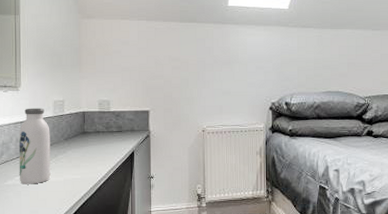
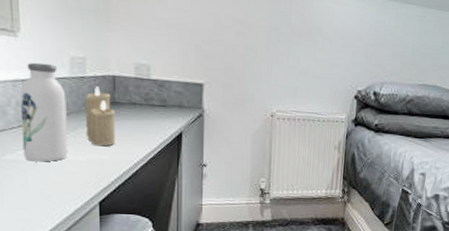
candle: none [63,121,85,168] -> present [84,86,116,147]

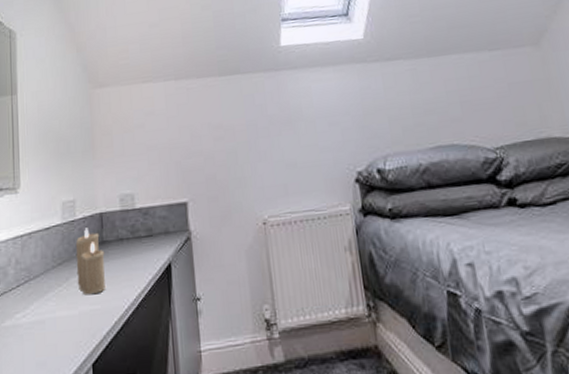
water bottle: present [19,62,68,162] -> none [19,213,62,325]

